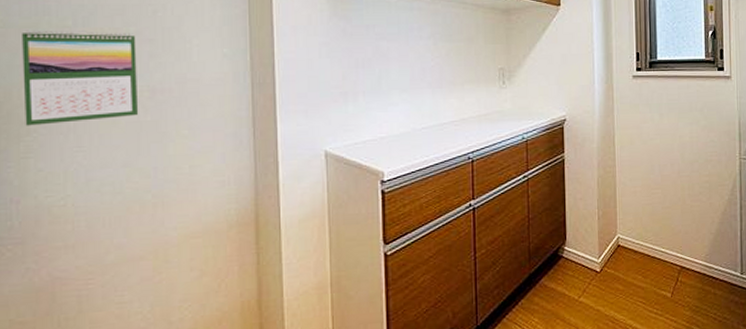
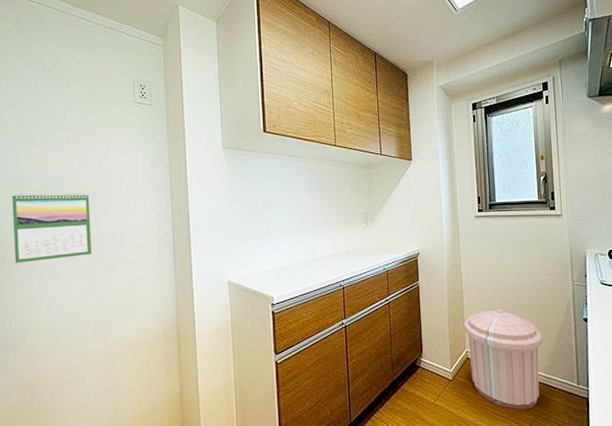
trash can: none [615,186,705,306] -> present [463,309,543,410]

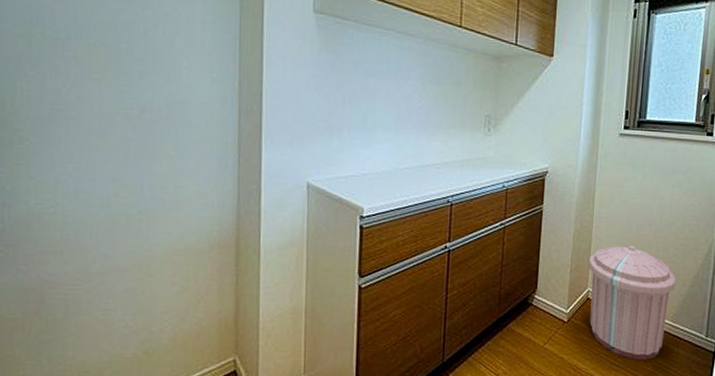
calendar: present [12,192,92,263] -> none [16,38,128,135]

